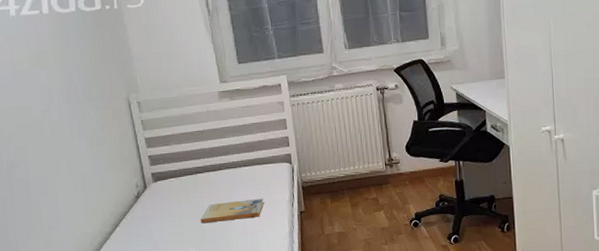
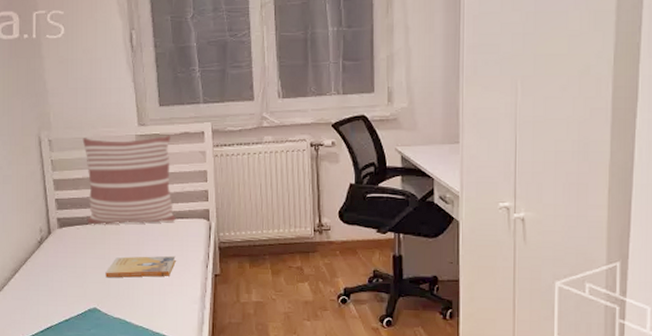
pillow: none [169,89,262,176] -> present [82,135,176,224]

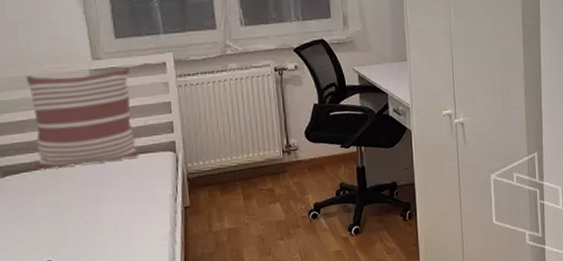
book: present [105,255,176,278] -> none [60,192,141,226]

